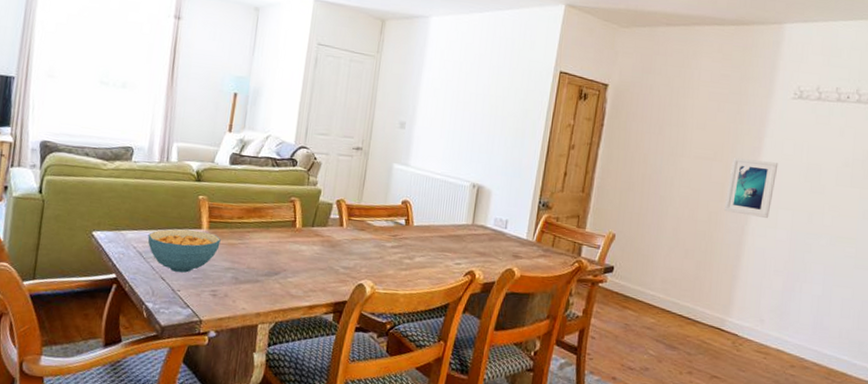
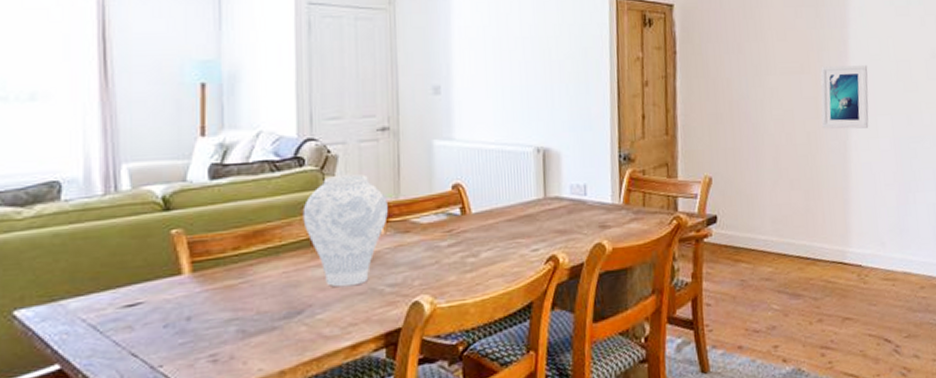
cereal bowl: present [147,229,221,273] -> none [102,276,212,342]
vase: none [289,177,352,263] -> present [302,174,388,287]

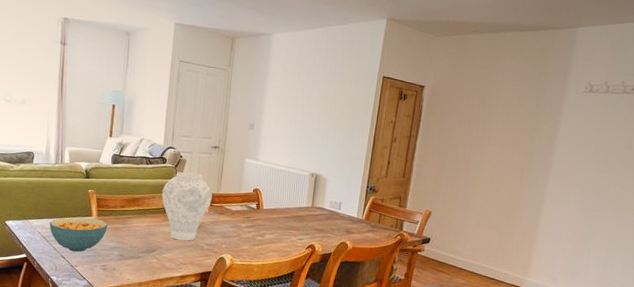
cereal bowl: none [102,276,212,342] -> present [49,217,108,252]
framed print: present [820,65,869,129] -> none [523,144,571,194]

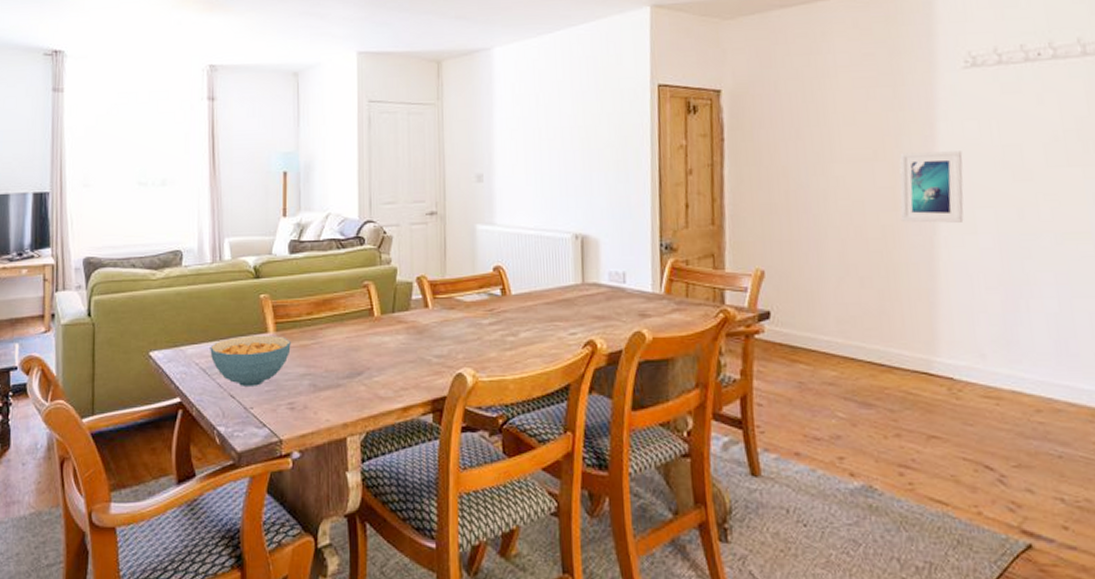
vase: present [161,172,212,241] -> none [363,253,435,354]
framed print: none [523,144,571,194] -> present [899,151,964,223]

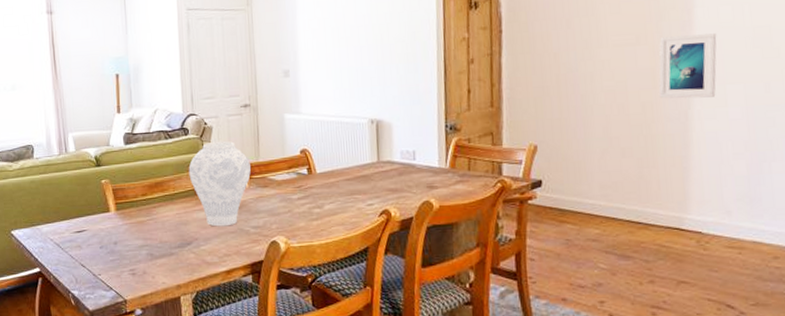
cereal bowl: present [210,335,291,386] -> none [62,213,130,257]
vase: none [363,253,435,354] -> present [188,141,251,227]

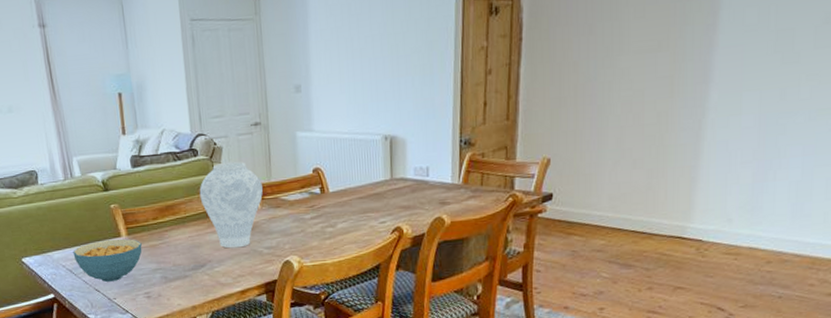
cereal bowl: none [62,213,130,257] -> present [73,238,143,282]
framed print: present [659,33,717,99] -> none [675,37,740,108]

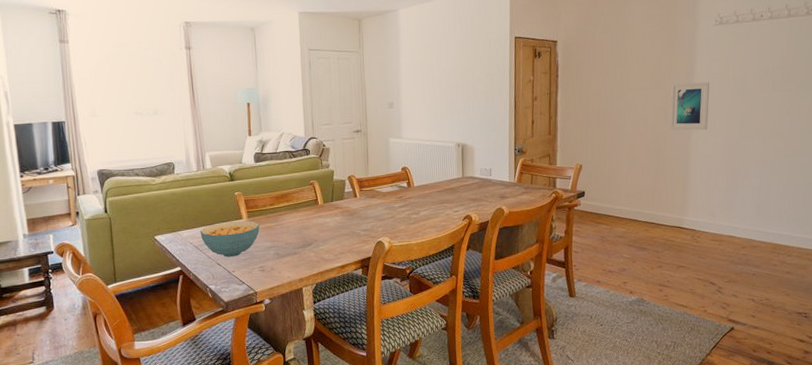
vase: present [199,161,263,249] -> none [310,160,361,230]
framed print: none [675,37,740,108] -> present [669,82,710,130]

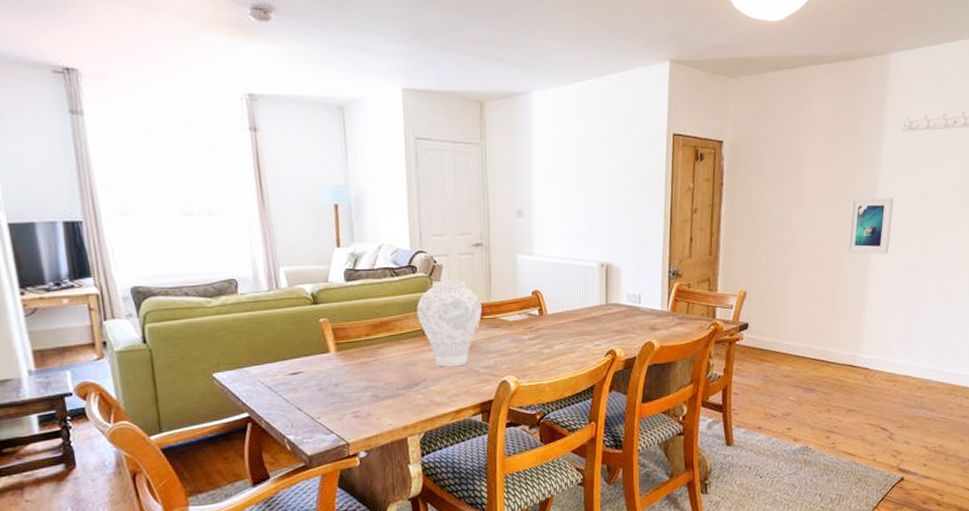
cereal bowl: present [200,220,260,257] -> none [273,354,352,400]
vase: none [310,160,361,230] -> present [416,280,482,367]

